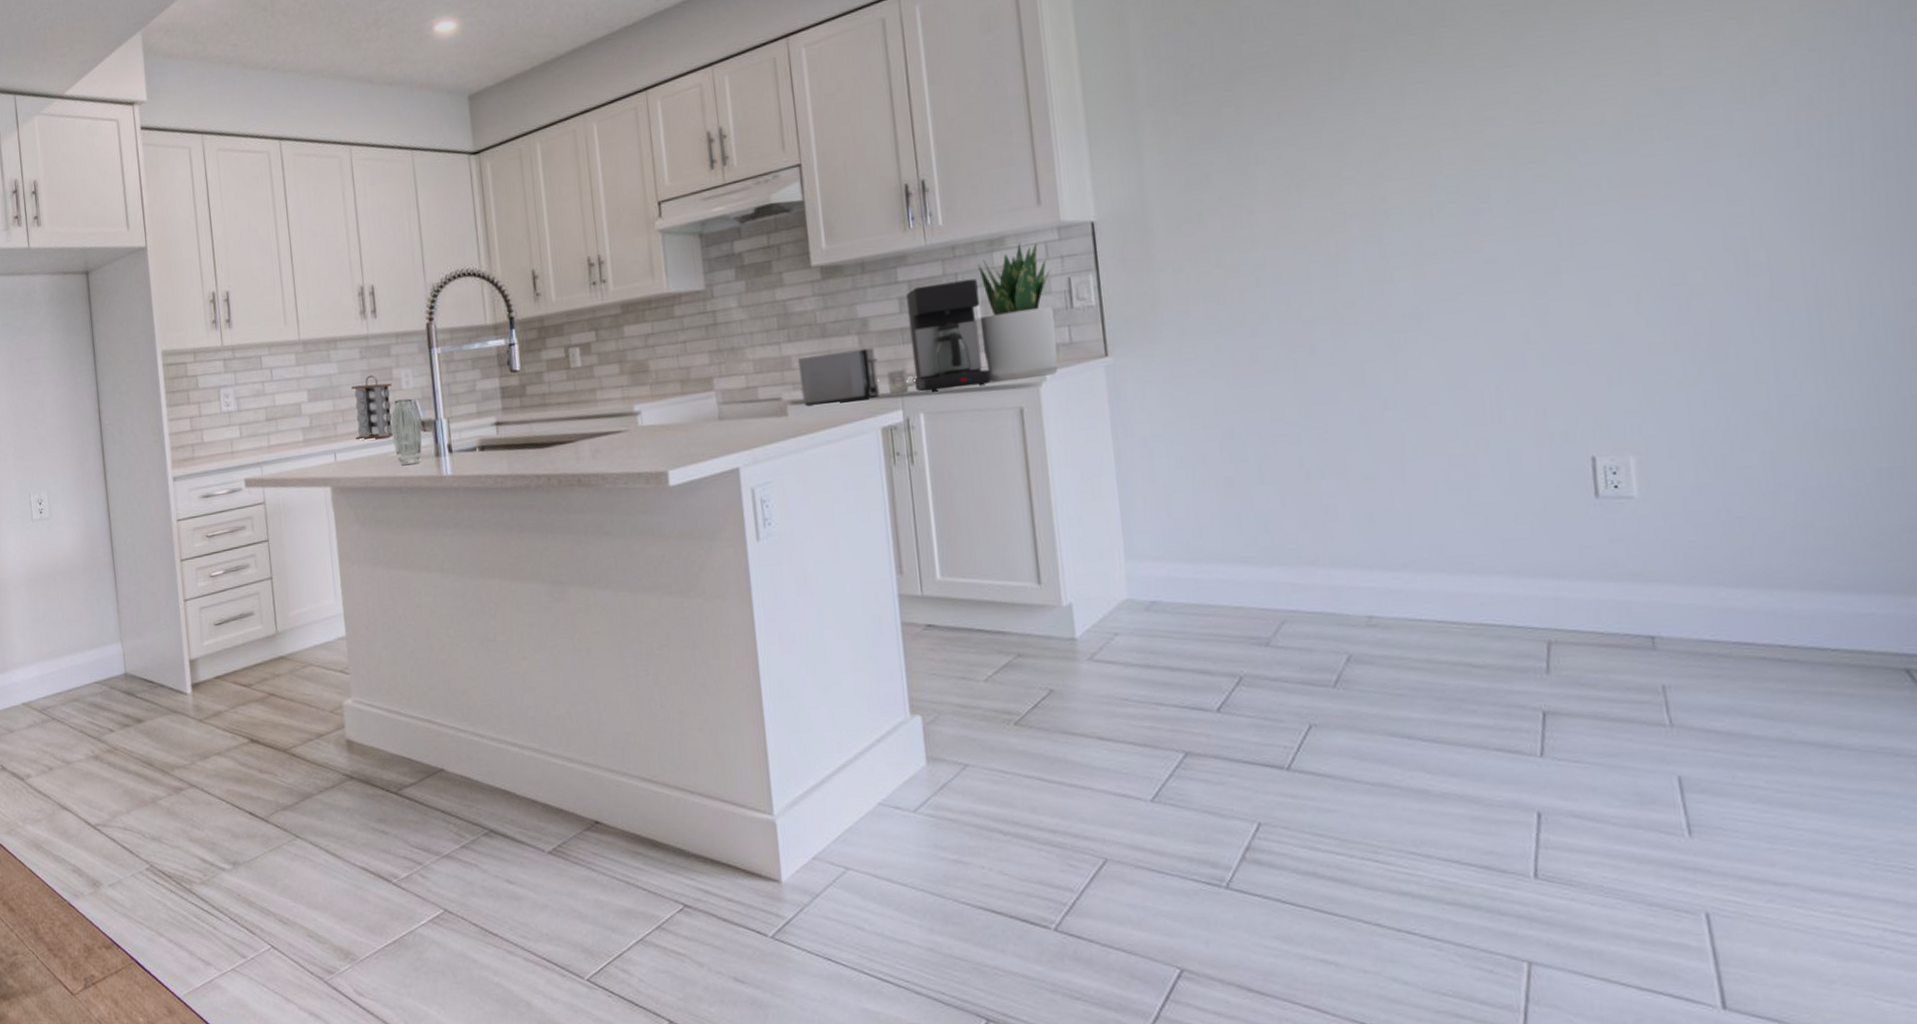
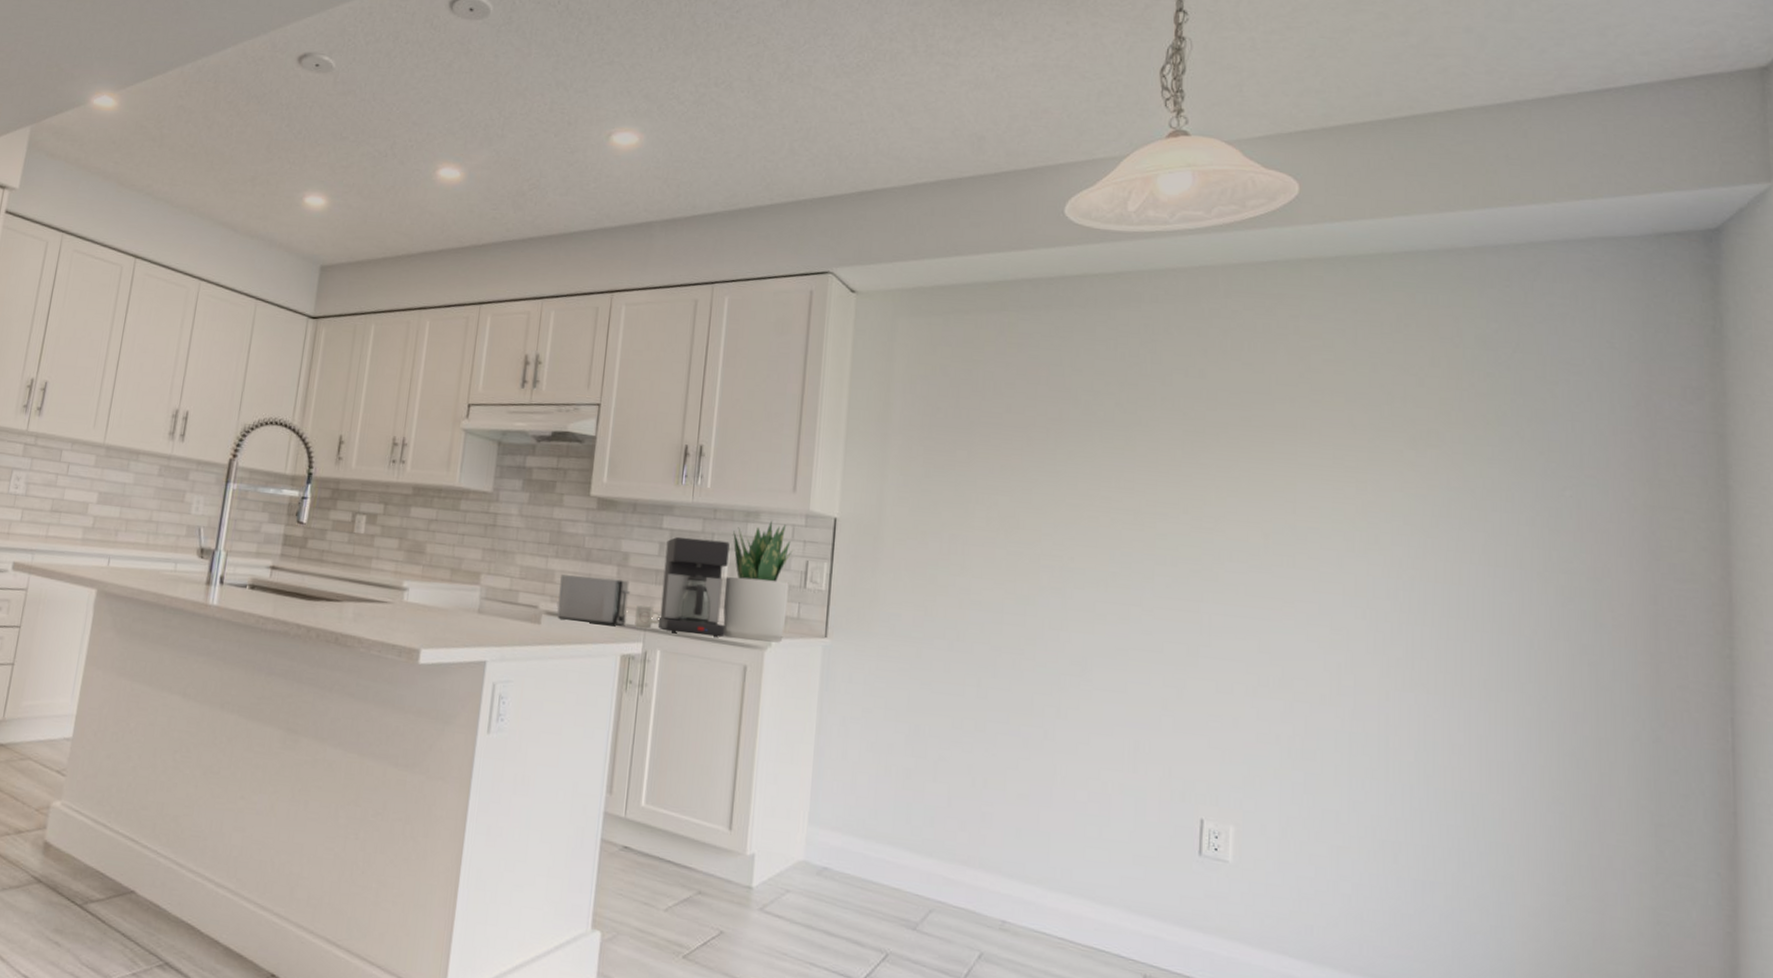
spice rack: present [351,374,393,441] -> none [133,493,182,557]
vase: present [391,398,422,465] -> none [168,522,200,587]

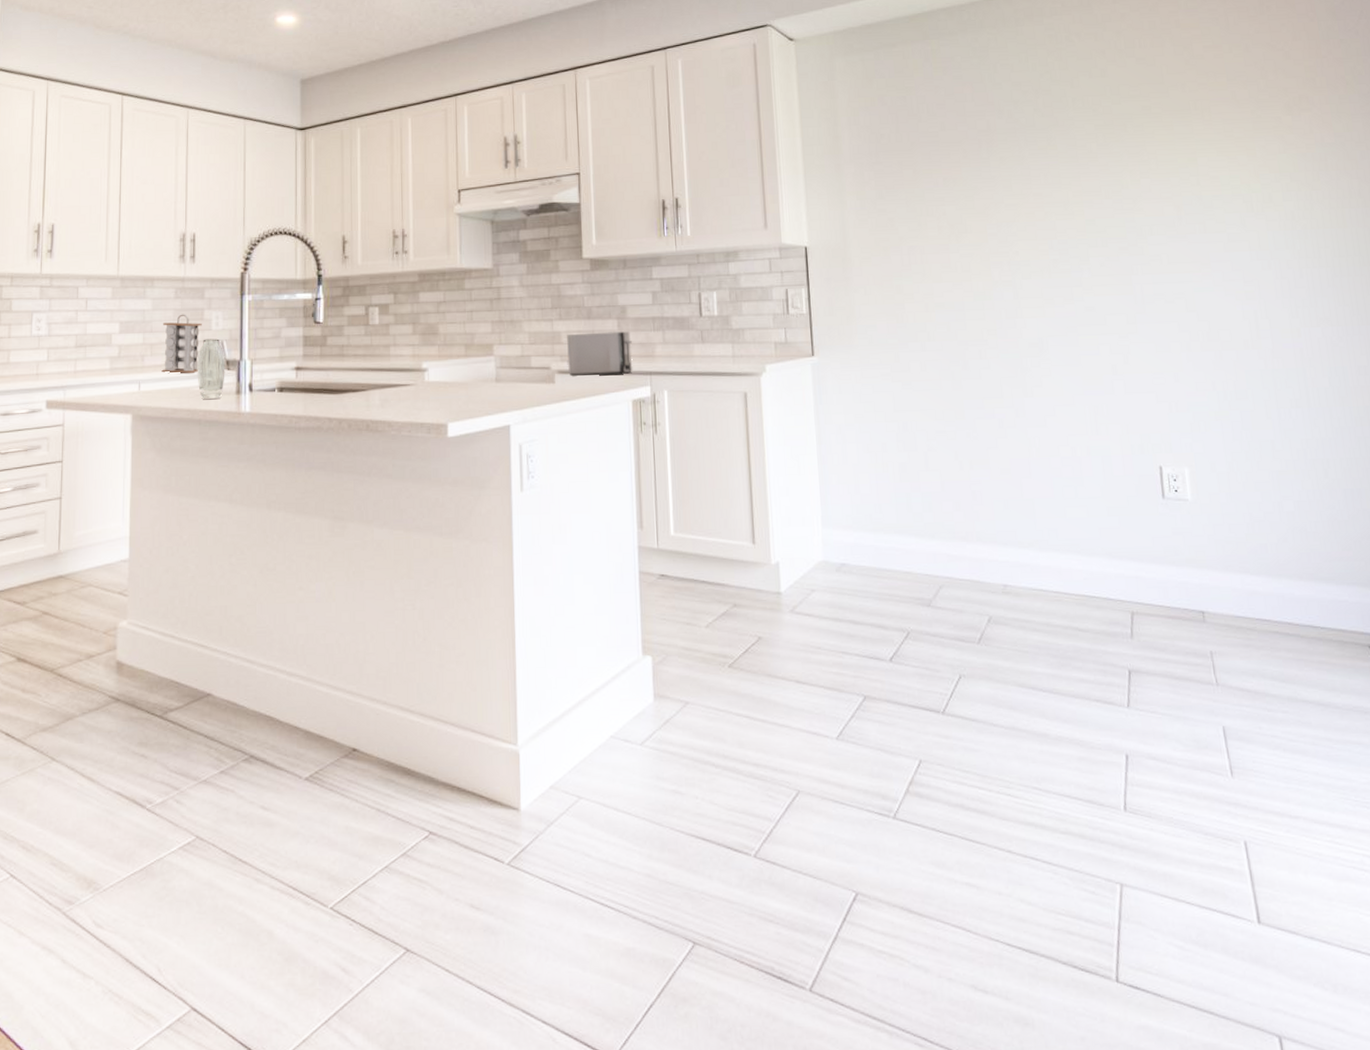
spice rack: none [133,493,182,557] -> present [161,314,202,375]
vase: none [168,522,200,587] -> present [197,339,225,399]
mug: present [634,605,660,629] -> none [640,352,662,373]
coffee maker: present [657,536,730,637] -> none [658,282,723,373]
planter: present [723,521,793,643] -> none [716,258,776,370]

